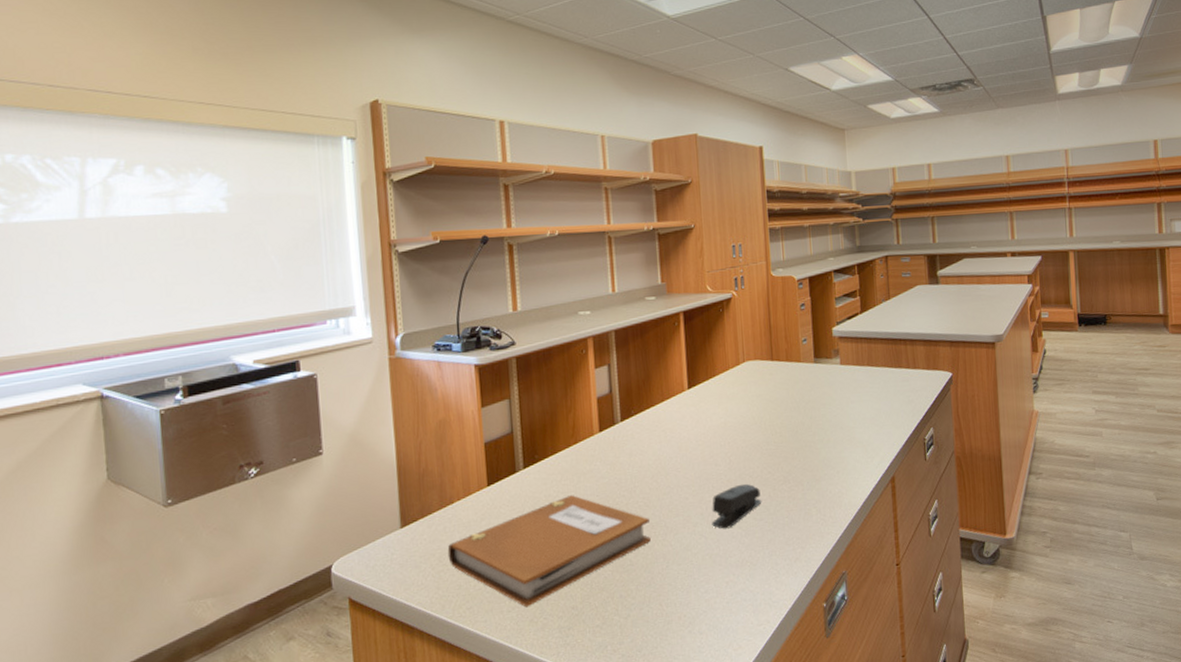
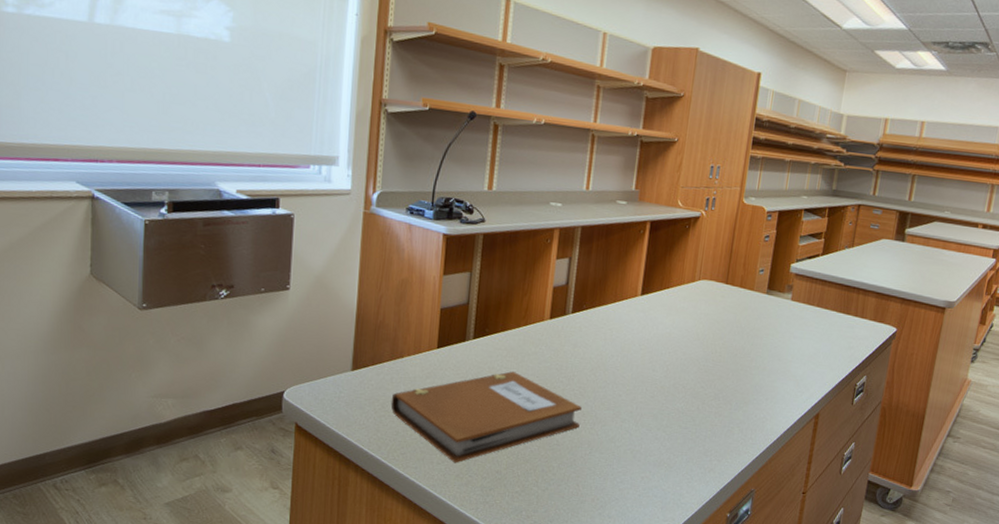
stapler: present [712,483,762,529] -> none [639,392,690,430]

